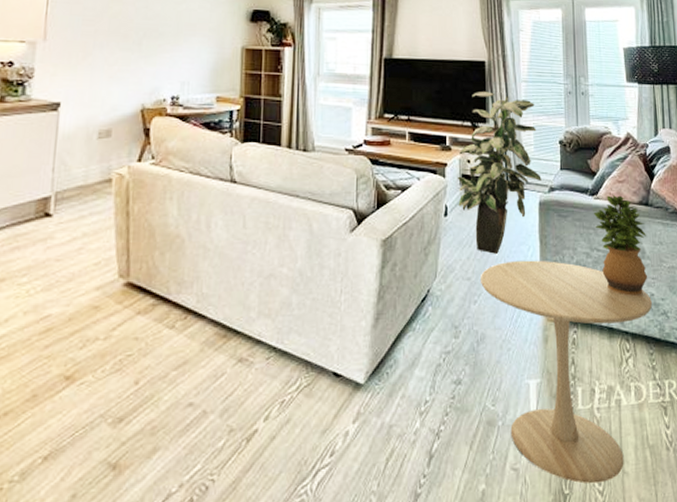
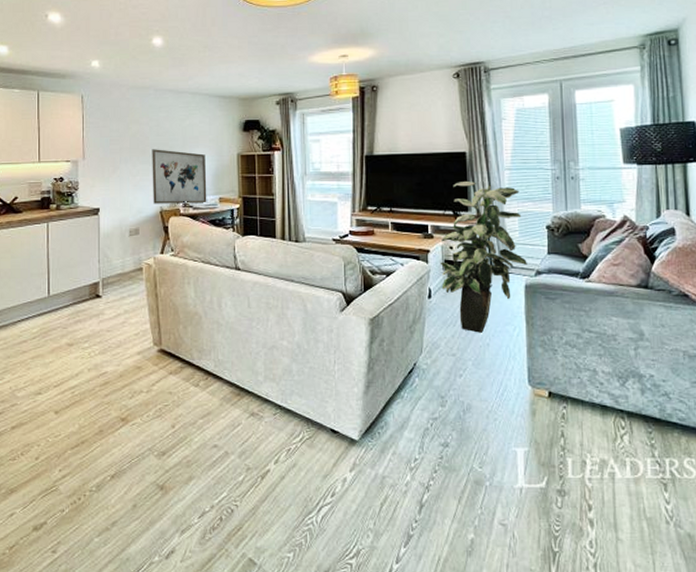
wall art: none [133,34,203,102] -> present [152,149,207,204]
side table: present [481,260,652,484] -> none [466,339,651,546]
potted plant: present [593,194,648,296] -> none [584,277,647,376]

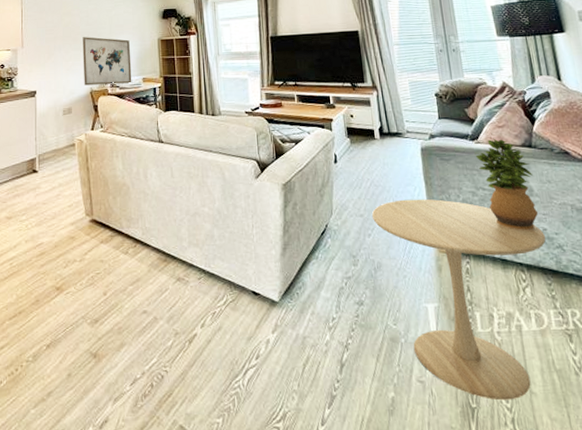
indoor plant: present [440,182,527,333] -> none [342,56,421,194]
side table: none [466,339,651,546] -> present [372,199,546,401]
potted plant: none [584,277,647,376] -> present [475,138,539,230]

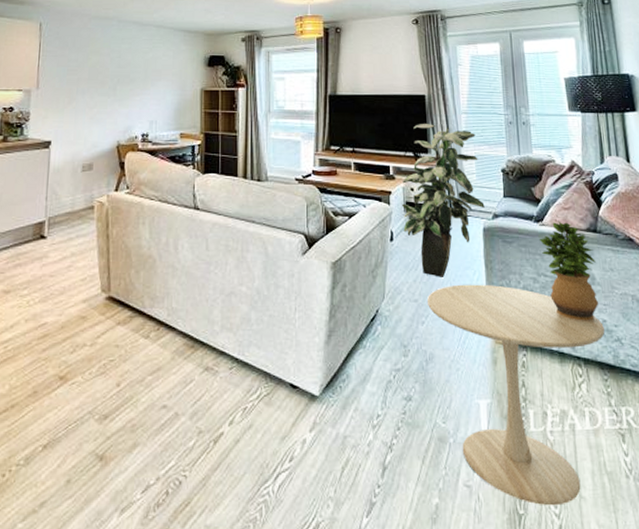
wall art: present [82,37,132,86] -> none [110,81,168,139]
indoor plant: none [342,56,421,194] -> present [401,124,485,277]

